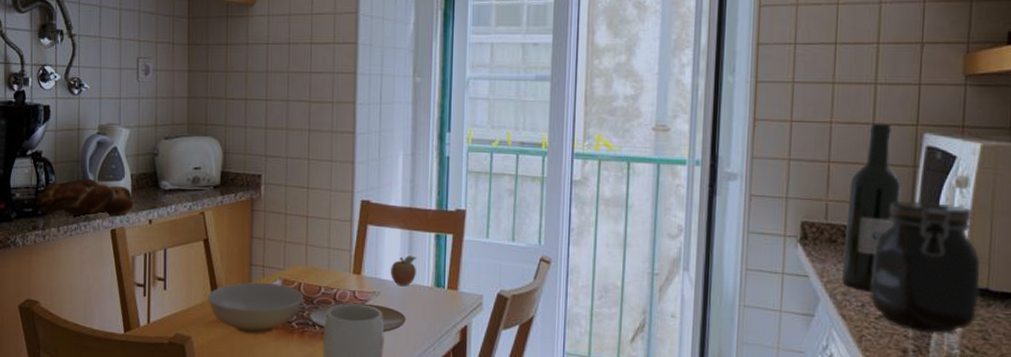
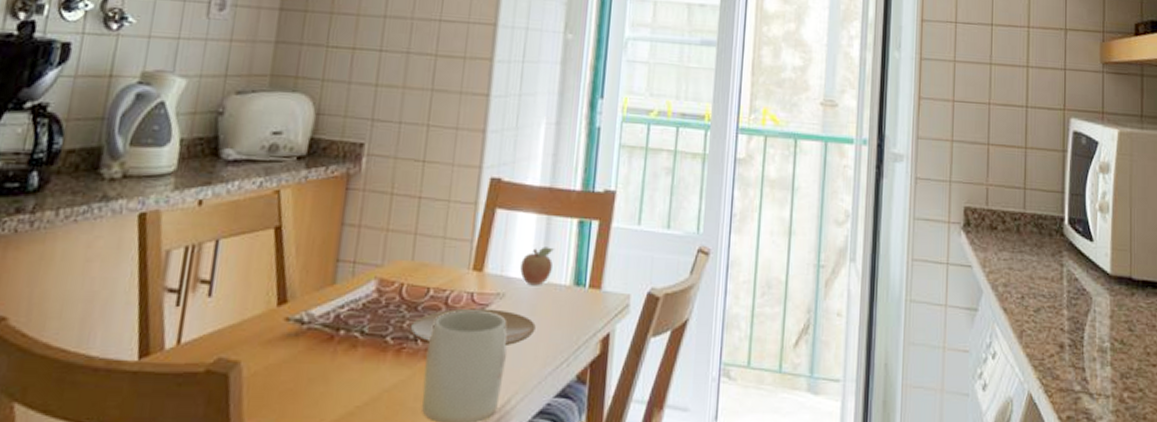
bread loaf: present [34,178,134,216] -> none [22,142,179,194]
bowl: present [208,282,303,334] -> none [271,283,405,354]
wine bottle: present [841,123,902,292] -> none [1002,106,1054,282]
jar: present [870,200,980,333] -> none [1029,185,1124,325]

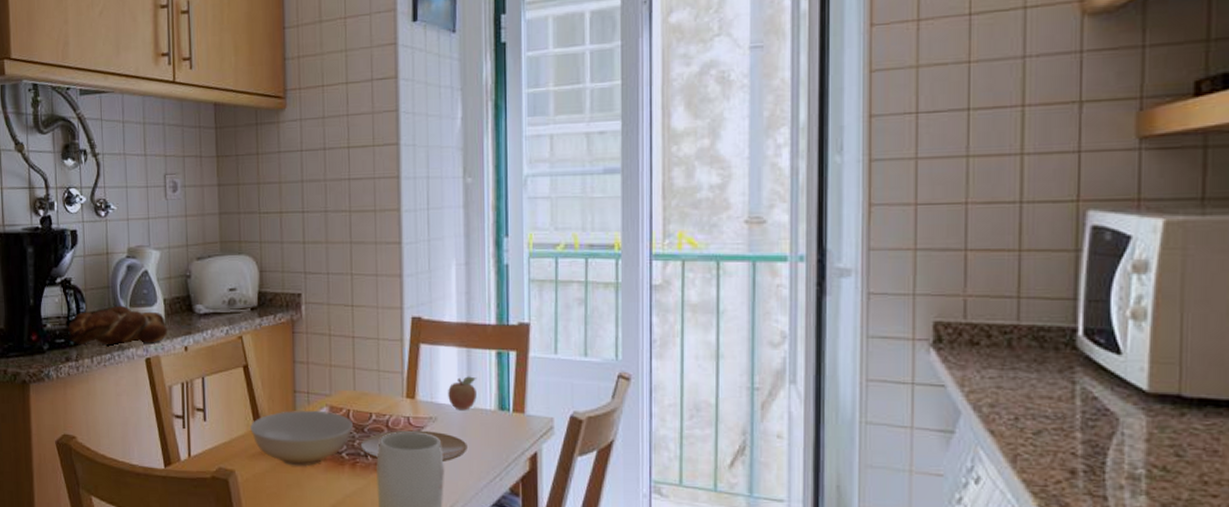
bread loaf: none [22,142,179,194] -> present [66,305,168,345]
bowl: none [271,283,405,354] -> present [250,410,353,466]

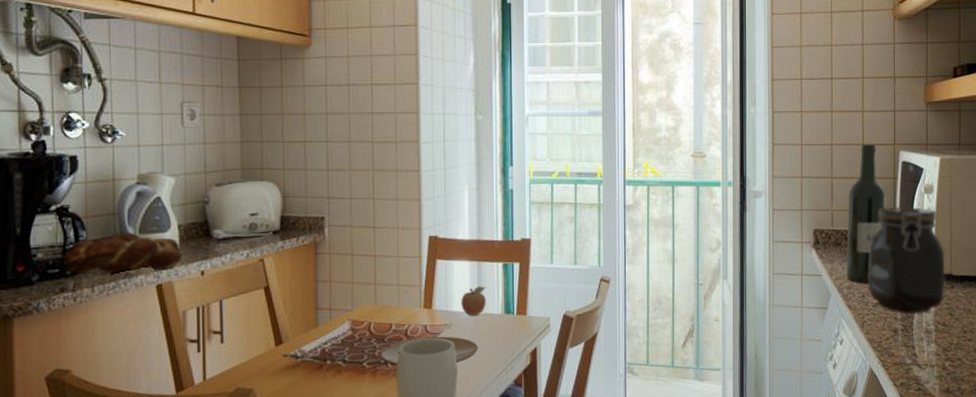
bowl: present [250,410,353,466] -> none [271,325,374,379]
wine bottle: none [987,200,1062,402] -> present [846,144,887,284]
jar: none [1026,292,1169,449] -> present [868,206,945,313]

